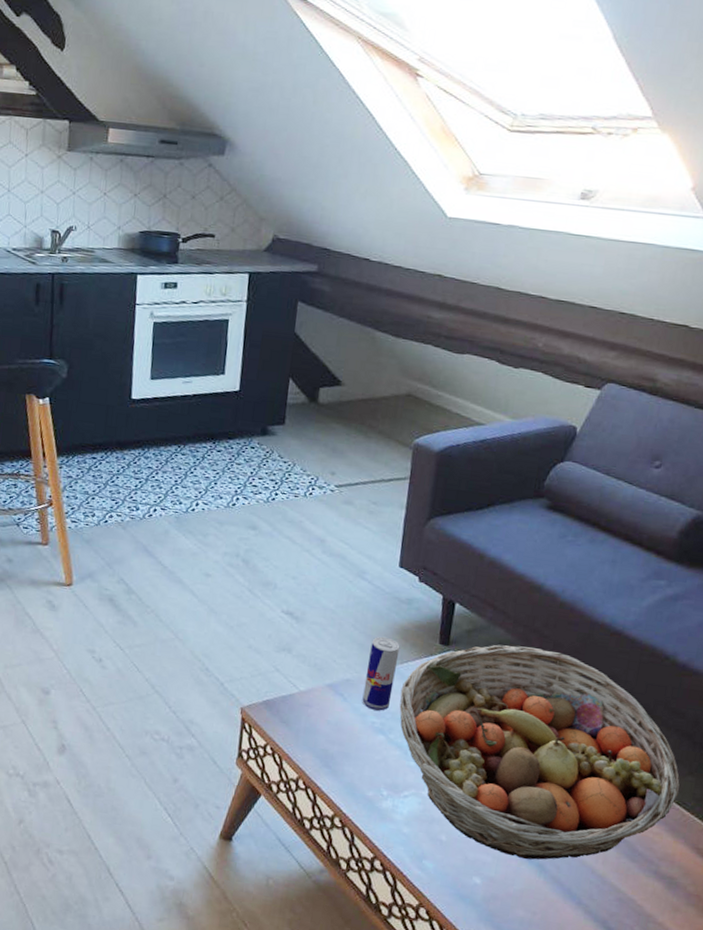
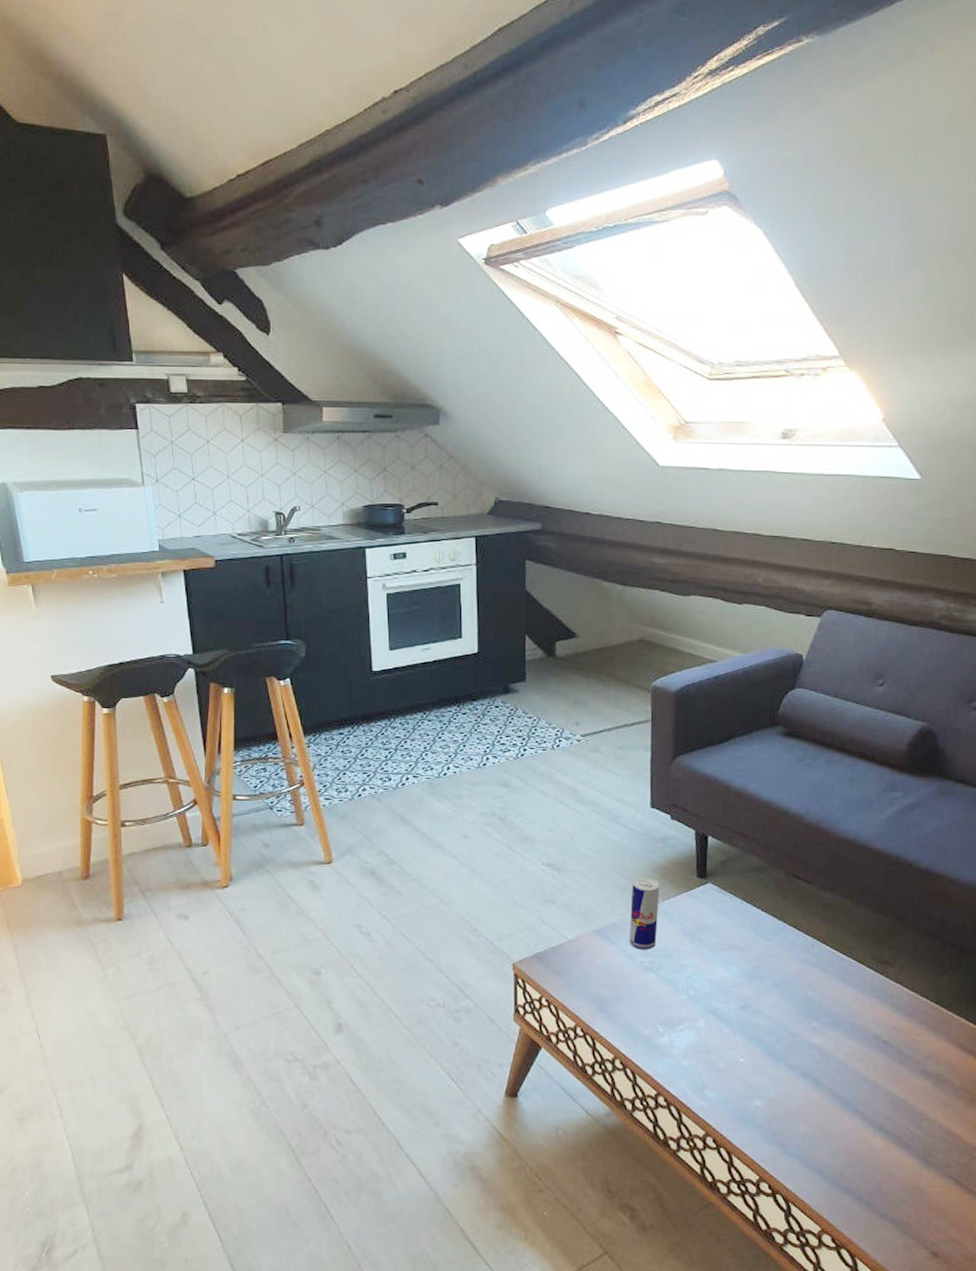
fruit basket: present [399,644,680,860] -> none [665,870,936,1076]

